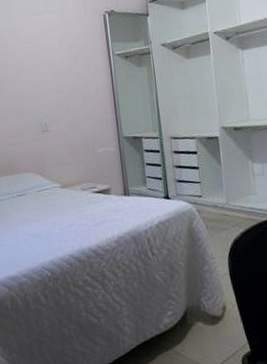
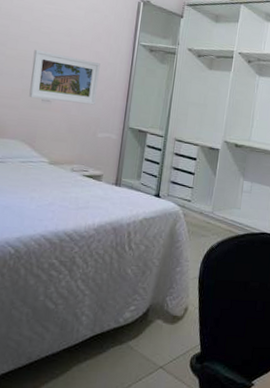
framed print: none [25,83,88,132] -> present [29,49,100,105]

